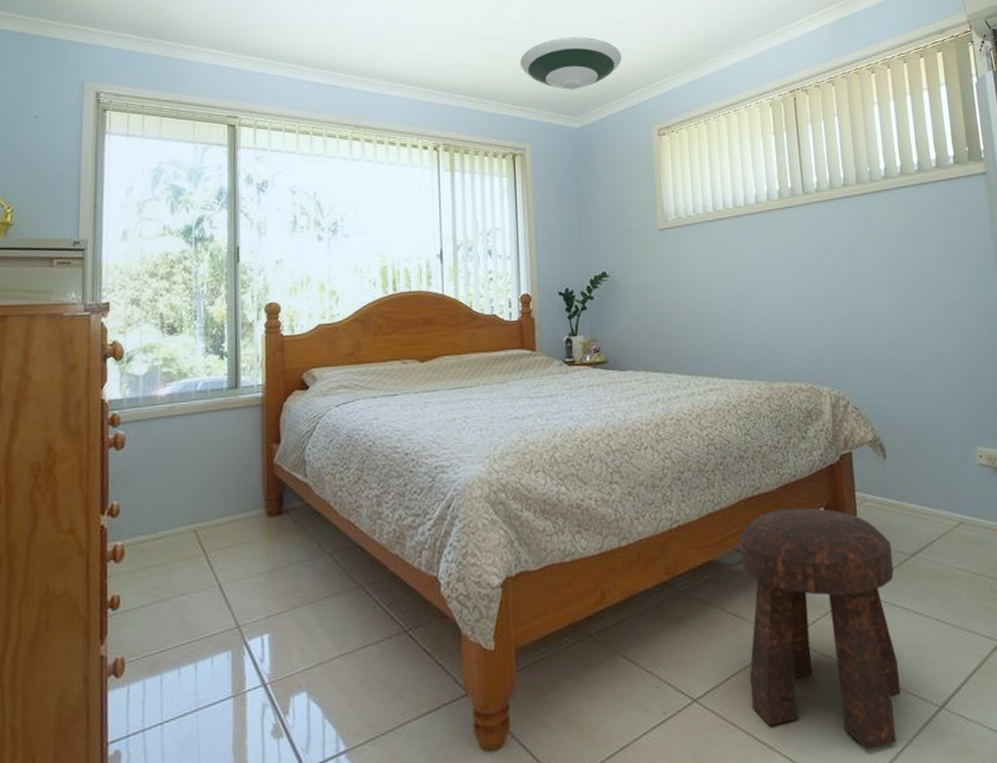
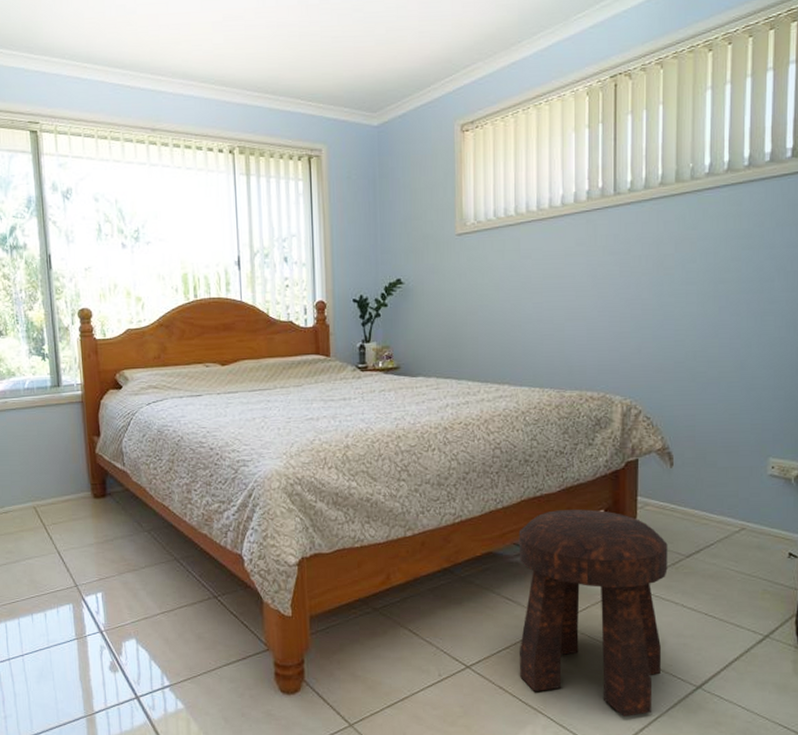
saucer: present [519,36,622,90] -> none [315,20,426,83]

